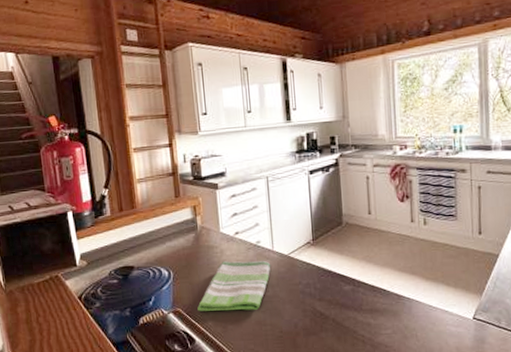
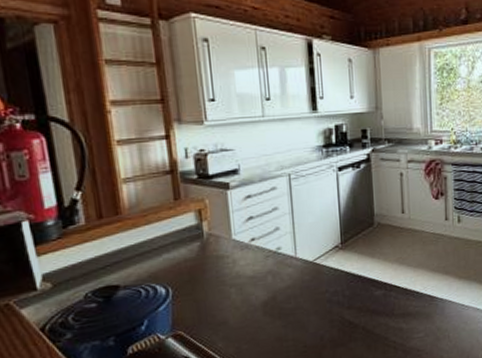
dish towel: present [197,260,271,311] -> none [204,269,294,333]

